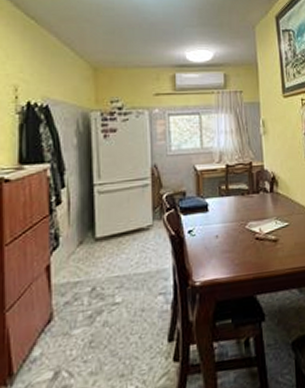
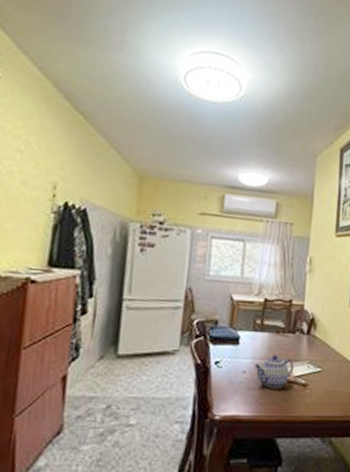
teapot: none [226,216,263,249] -> present [255,354,294,389]

